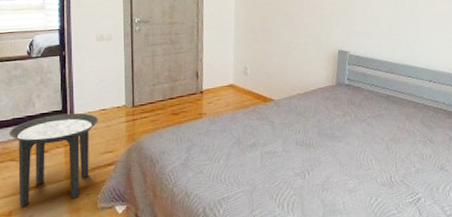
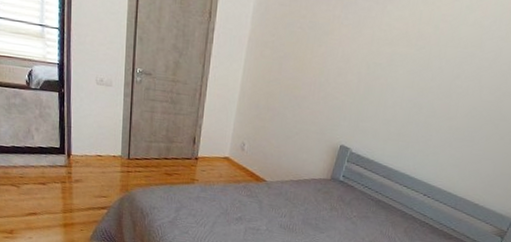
side table: present [9,113,99,206] -> none [9,150,95,232]

